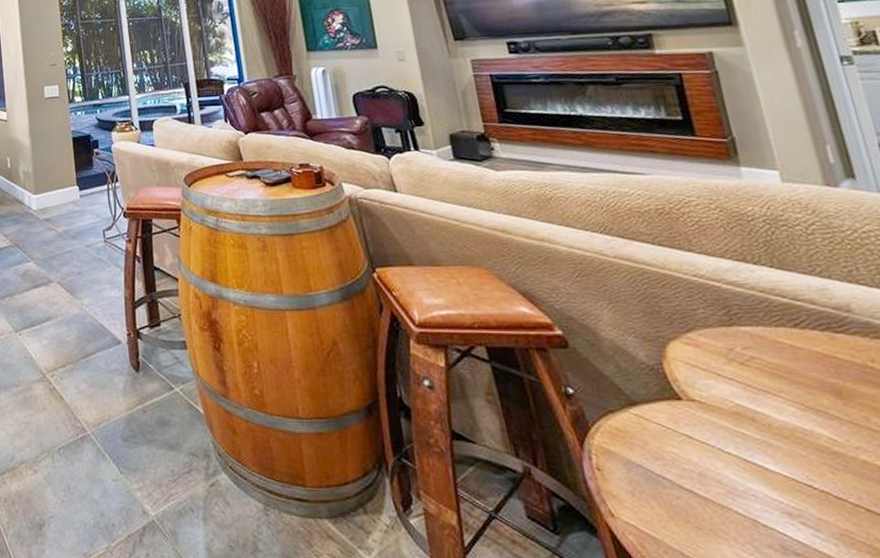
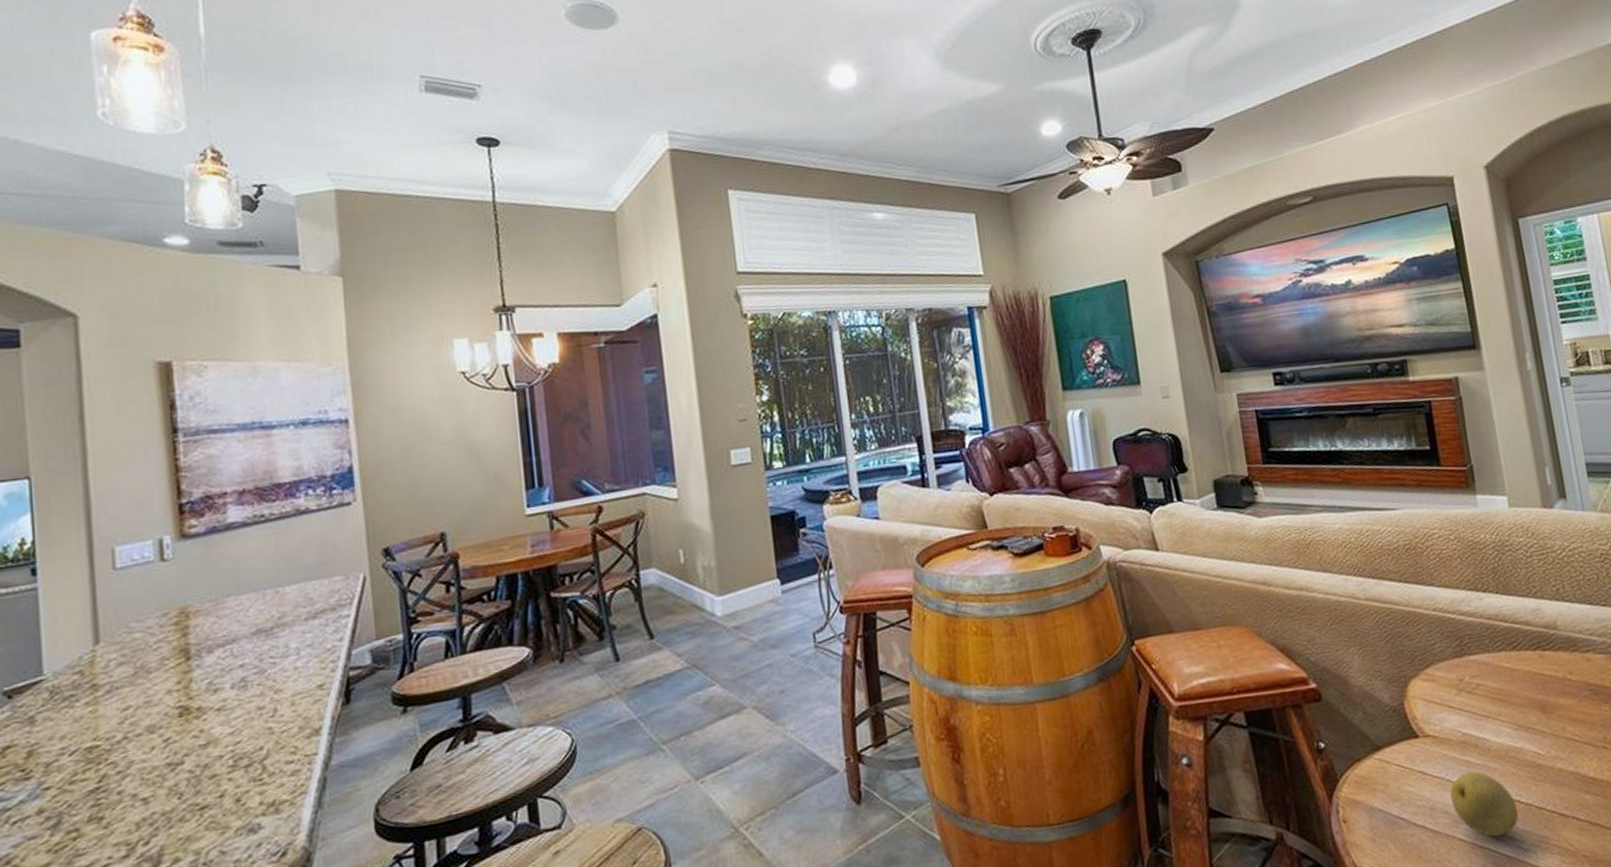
fruit: none [722,445,812,519] -> present [1450,770,1519,837]

